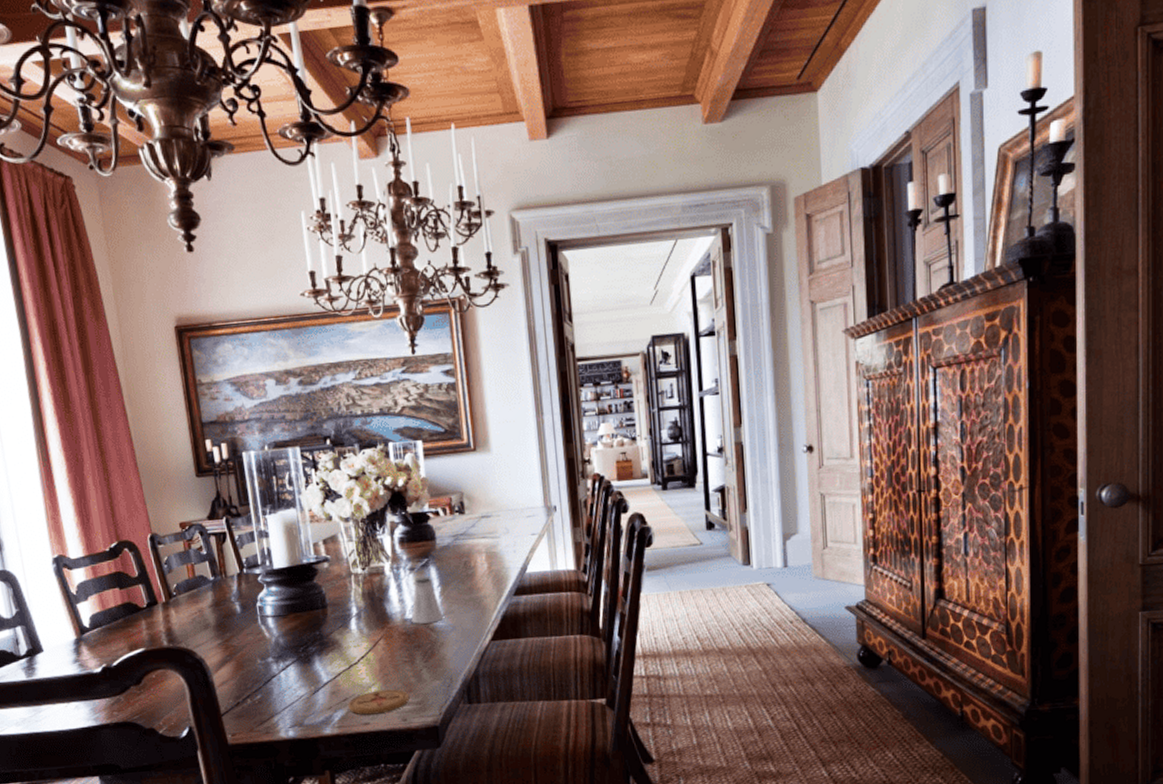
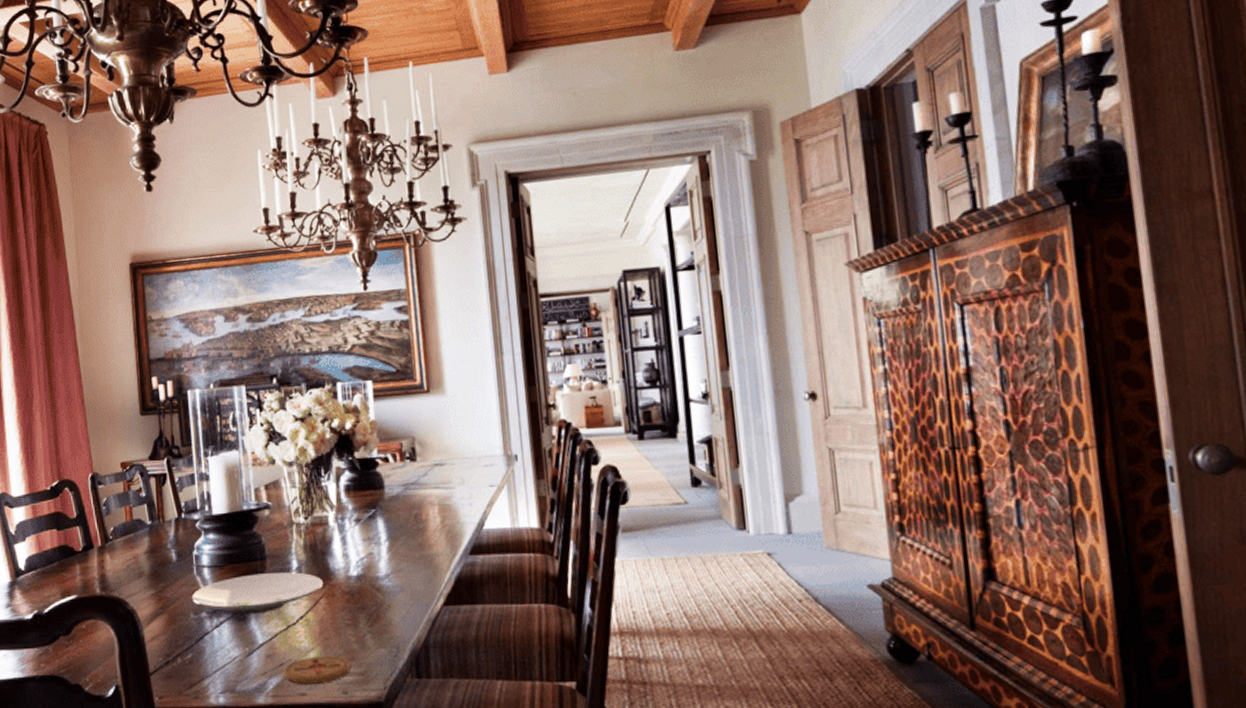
plate: none [257,617,382,657] -> present [191,572,324,614]
saltshaker: present [411,577,443,624] -> none [355,530,391,582]

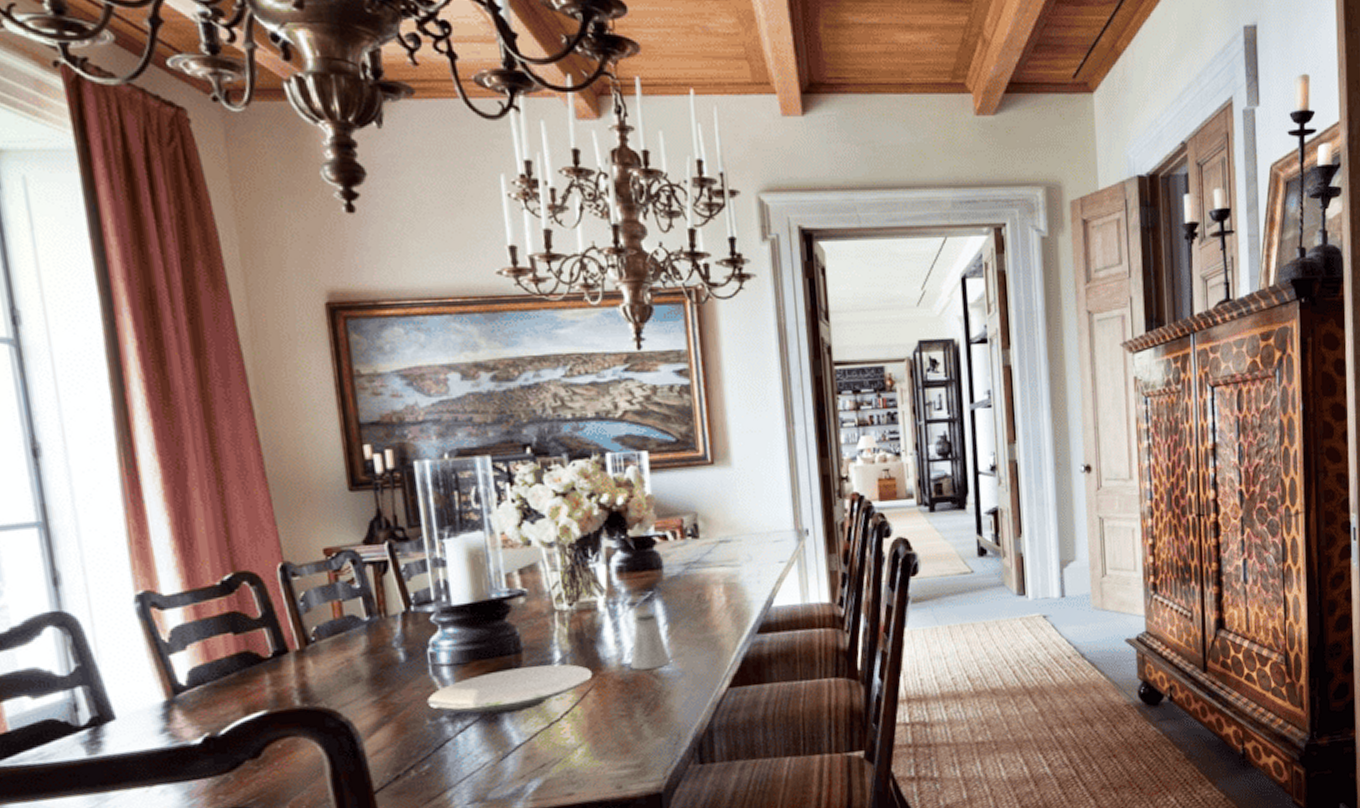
coaster: present [284,656,352,684] -> none [546,750,627,784]
saltshaker: none [355,530,391,582] -> present [630,613,671,670]

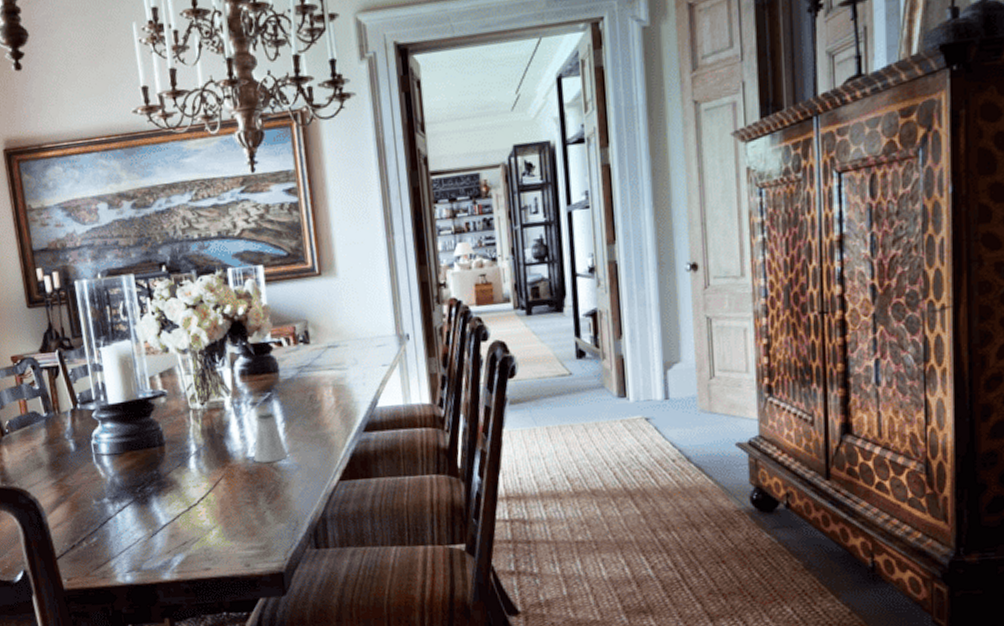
plate: present [426,664,593,715] -> none [92,456,223,498]

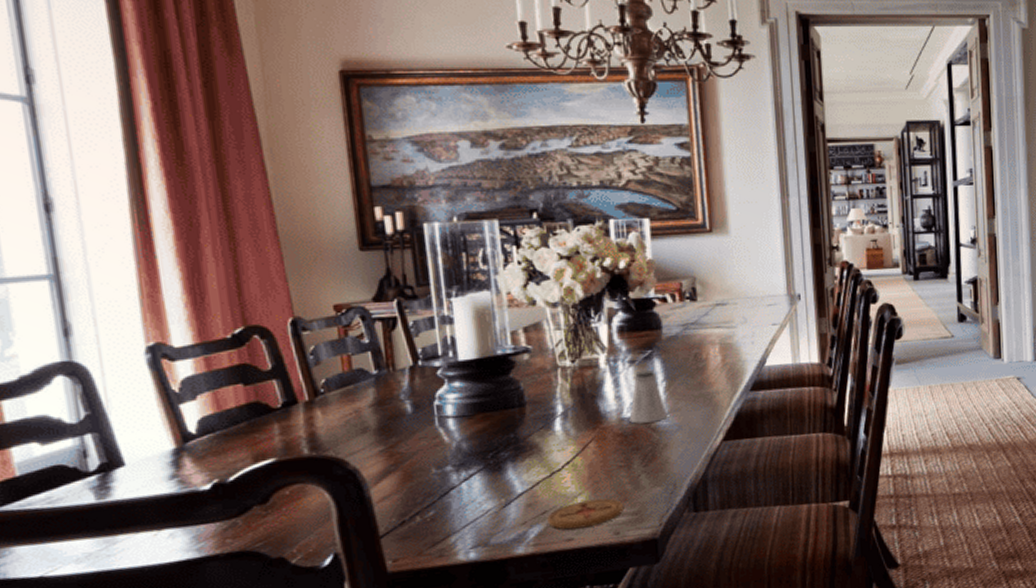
coaster: none [187,532,253,560] -> present [547,498,625,530]

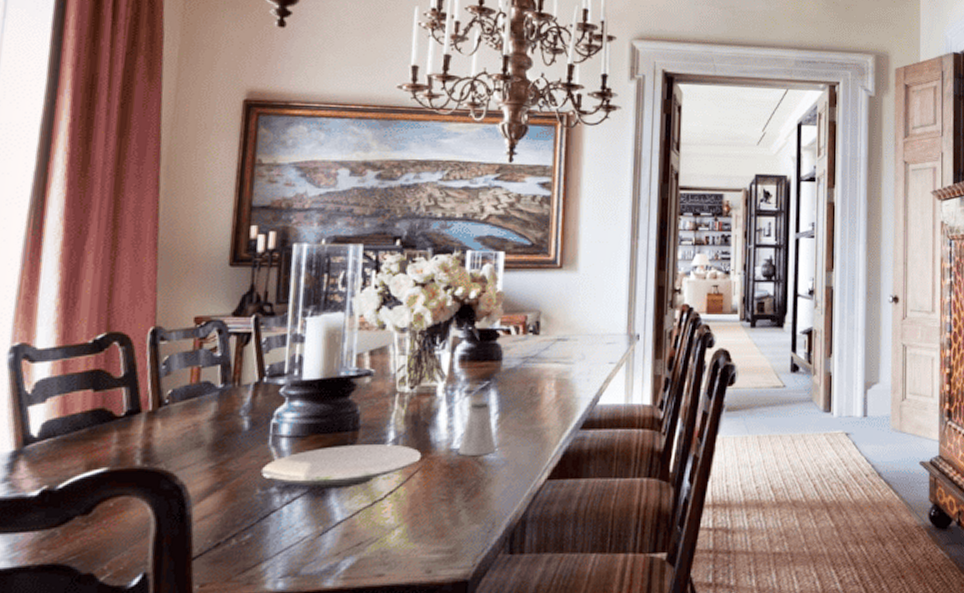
plate: none [432,417,594,464] -> present [260,444,422,489]
coaster: present [547,498,625,530] -> none [361,533,440,564]

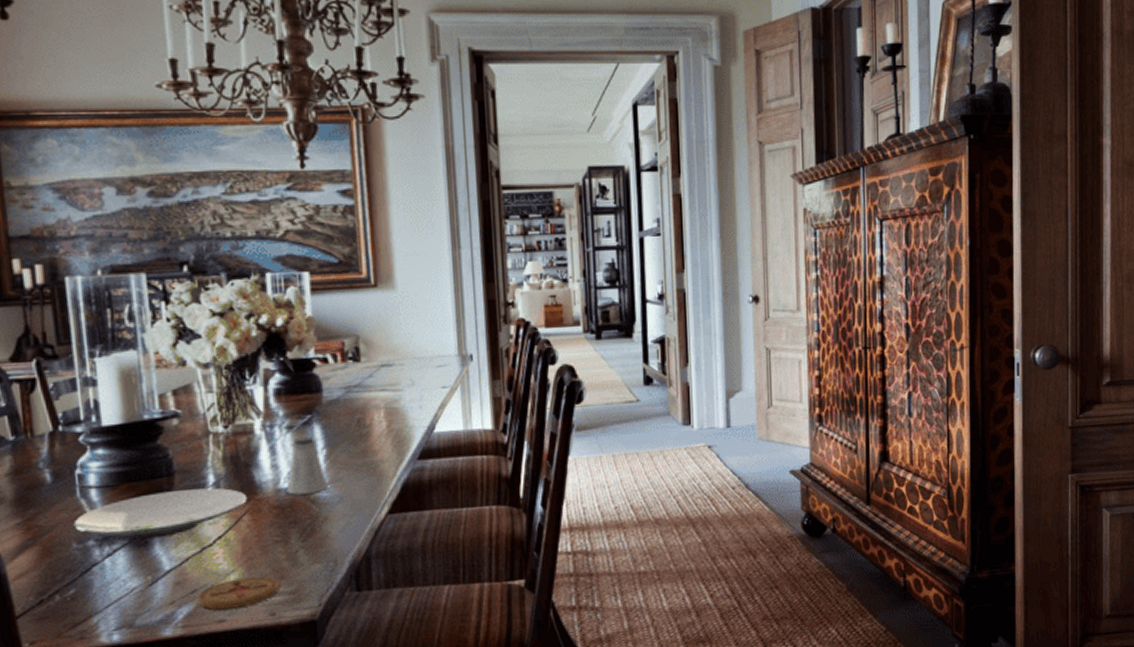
coaster: none [361,533,440,564] -> present [197,576,281,611]

